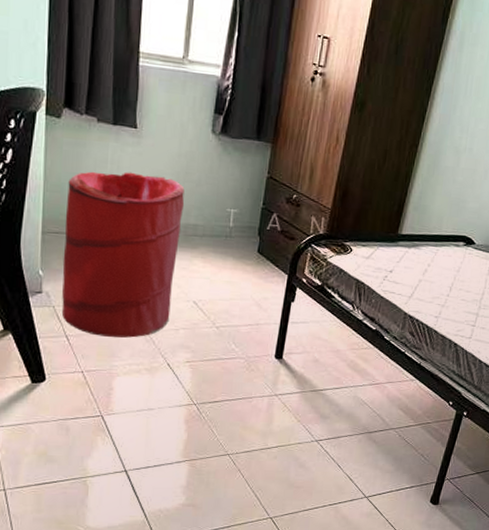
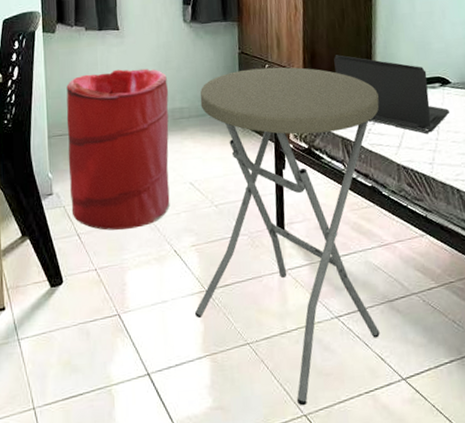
side table: none [180,196,402,510] -> present [195,67,380,406]
laptop computer: none [364,197,466,288] -> present [334,55,449,133]

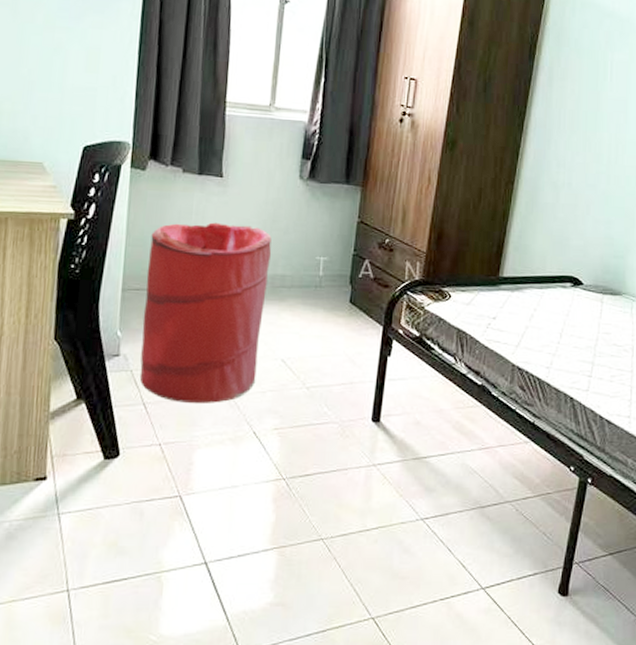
side table: present [195,67,380,406] -> none [268,241,504,609]
laptop computer: present [334,55,449,133] -> none [462,238,576,335]

